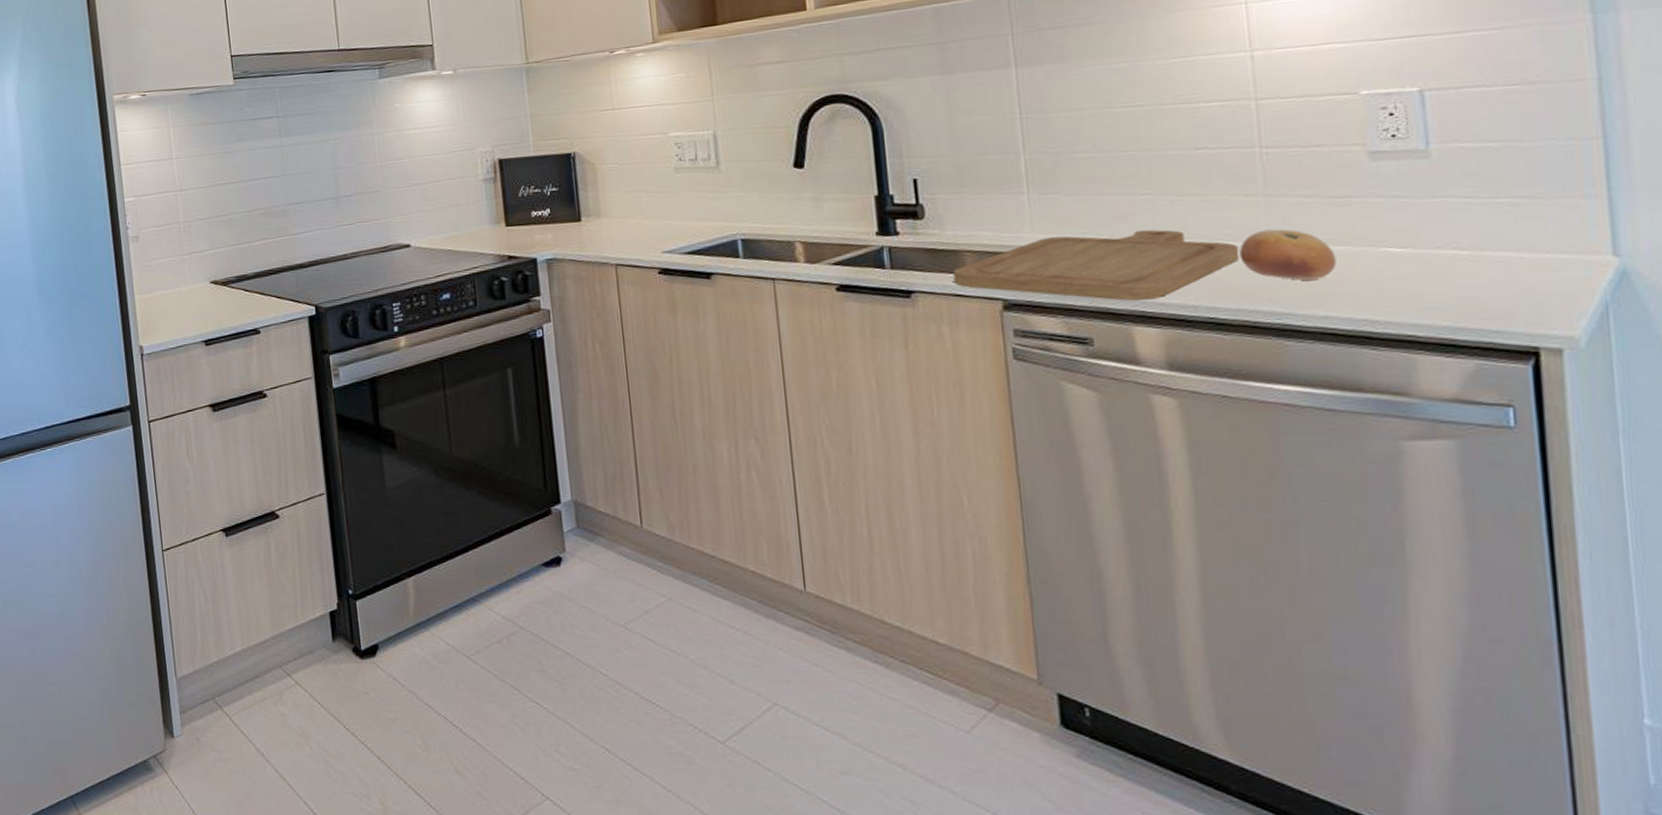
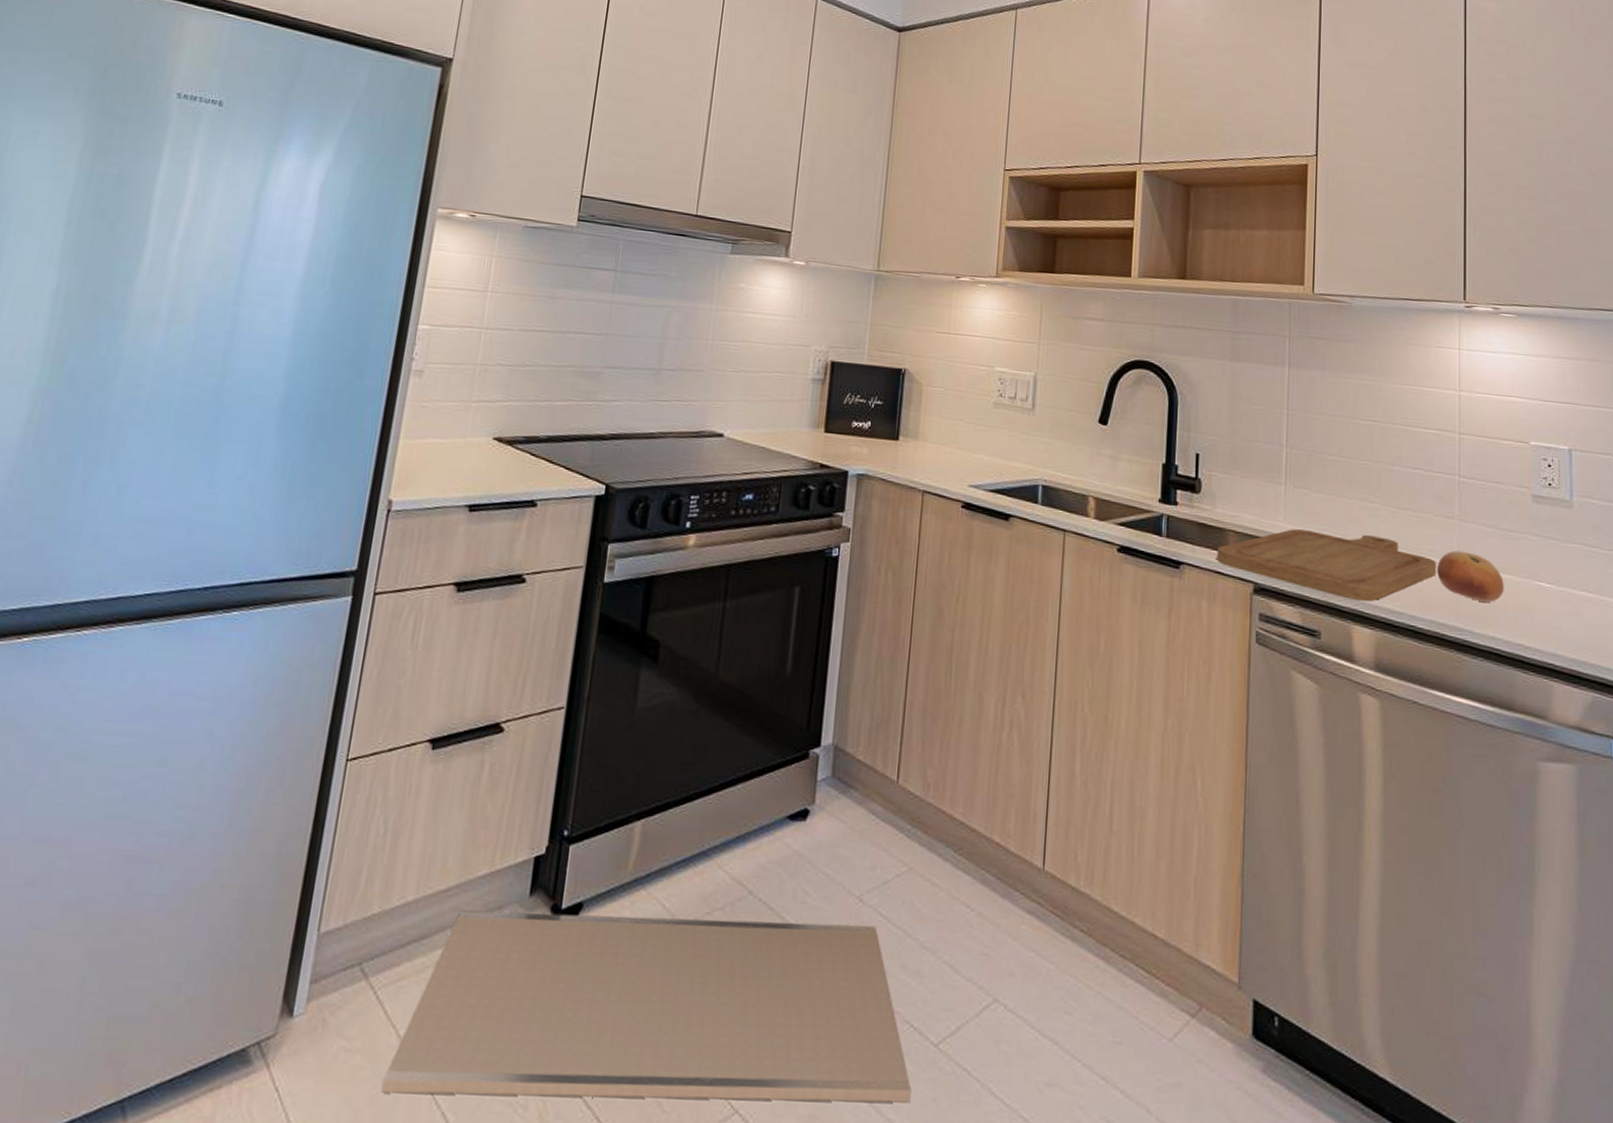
door mat: none [253,648,707,790] -> present [381,910,912,1103]

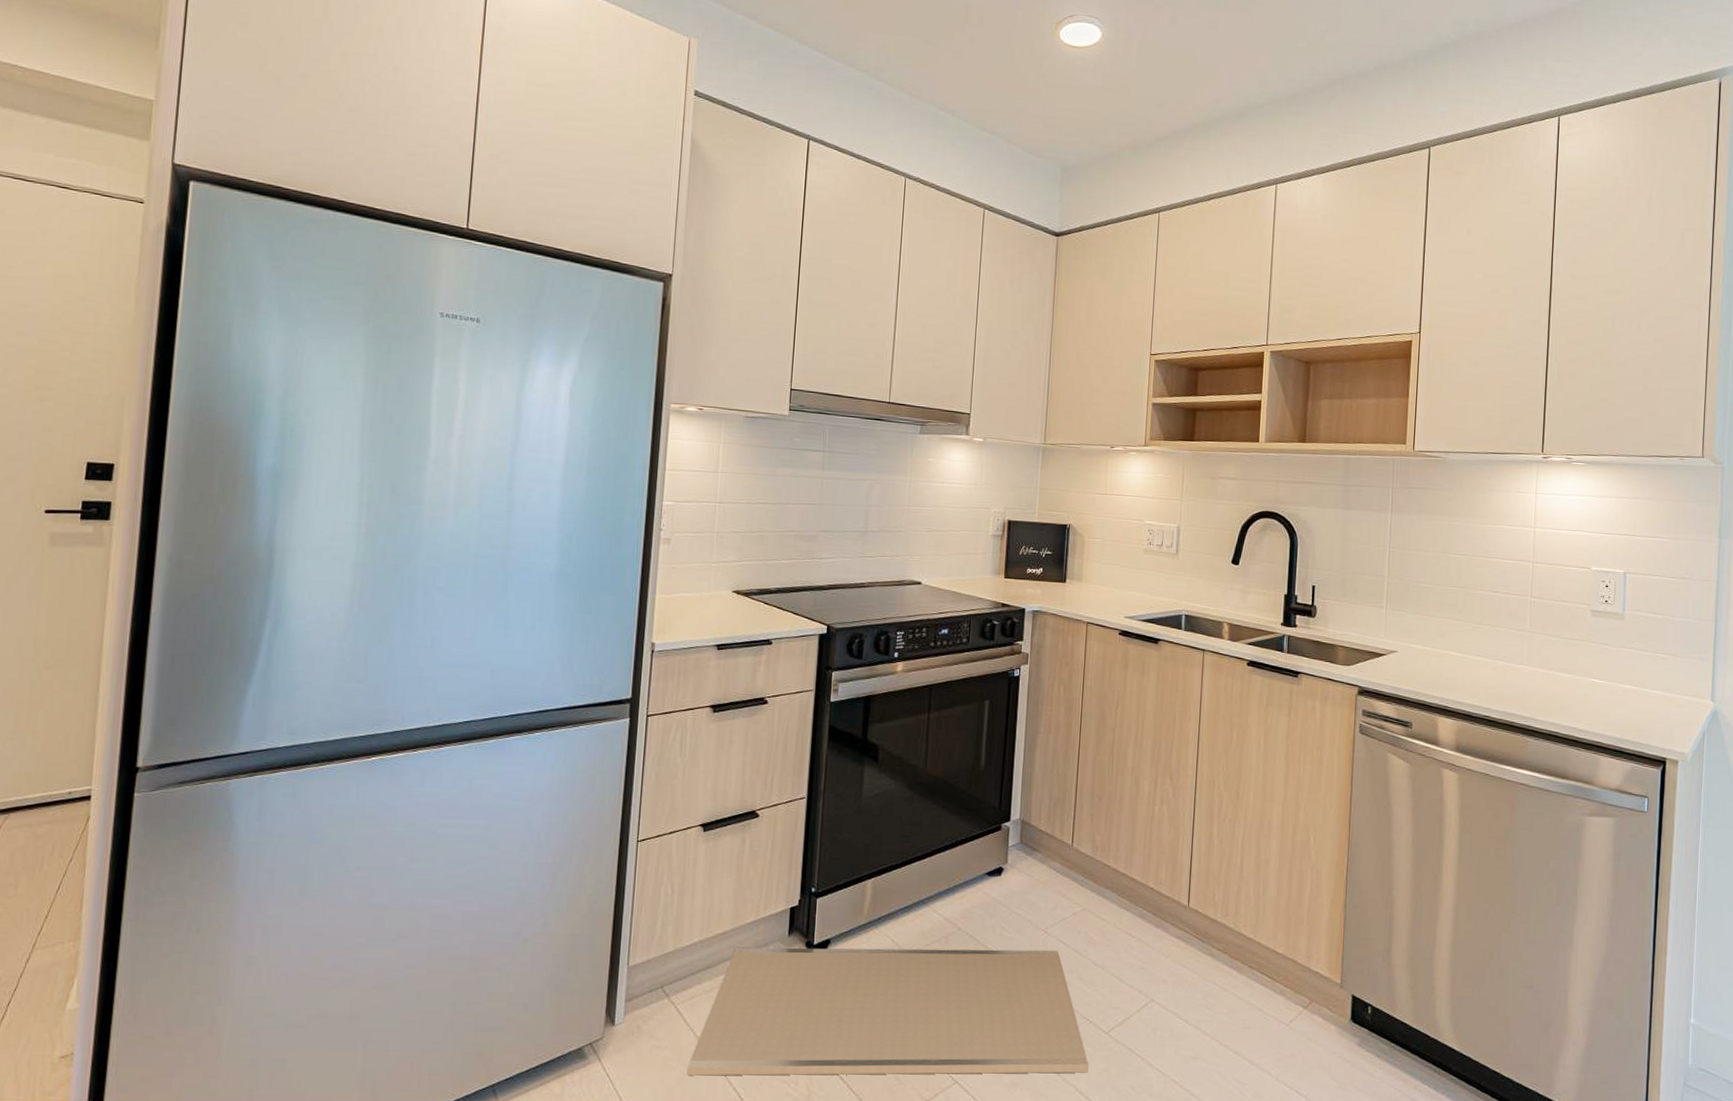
chopping board: present [1217,529,1437,602] -> none [1328,643,1510,699]
fruit: present [1437,550,1504,603] -> none [1509,656,1564,697]

